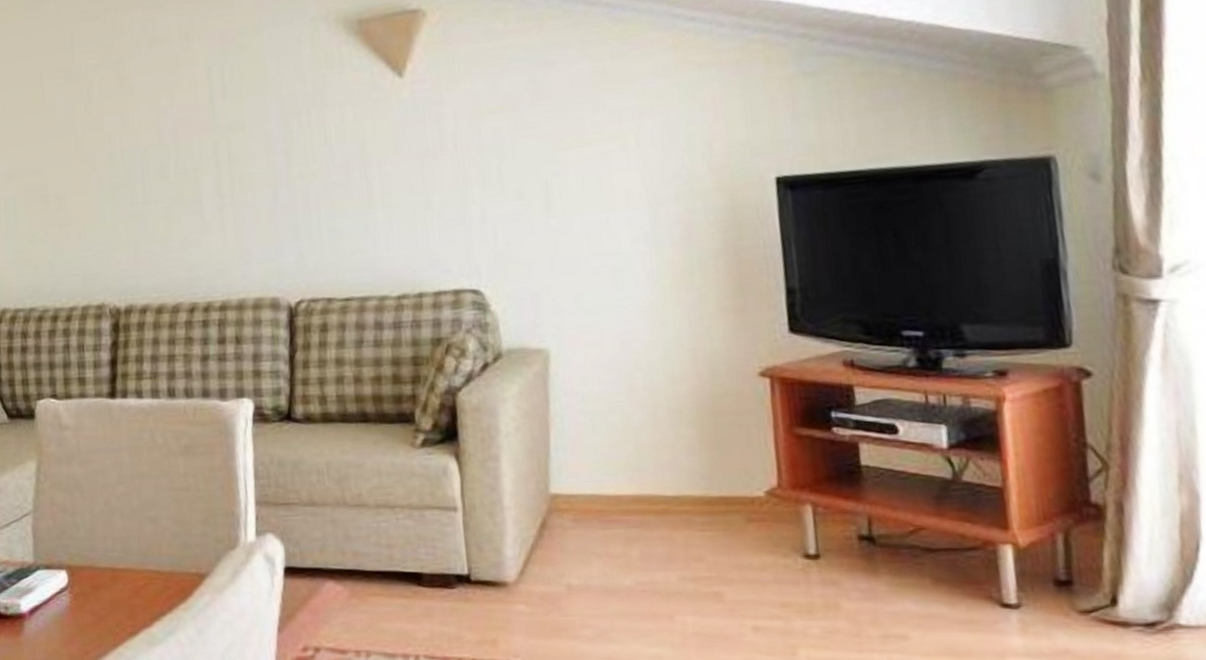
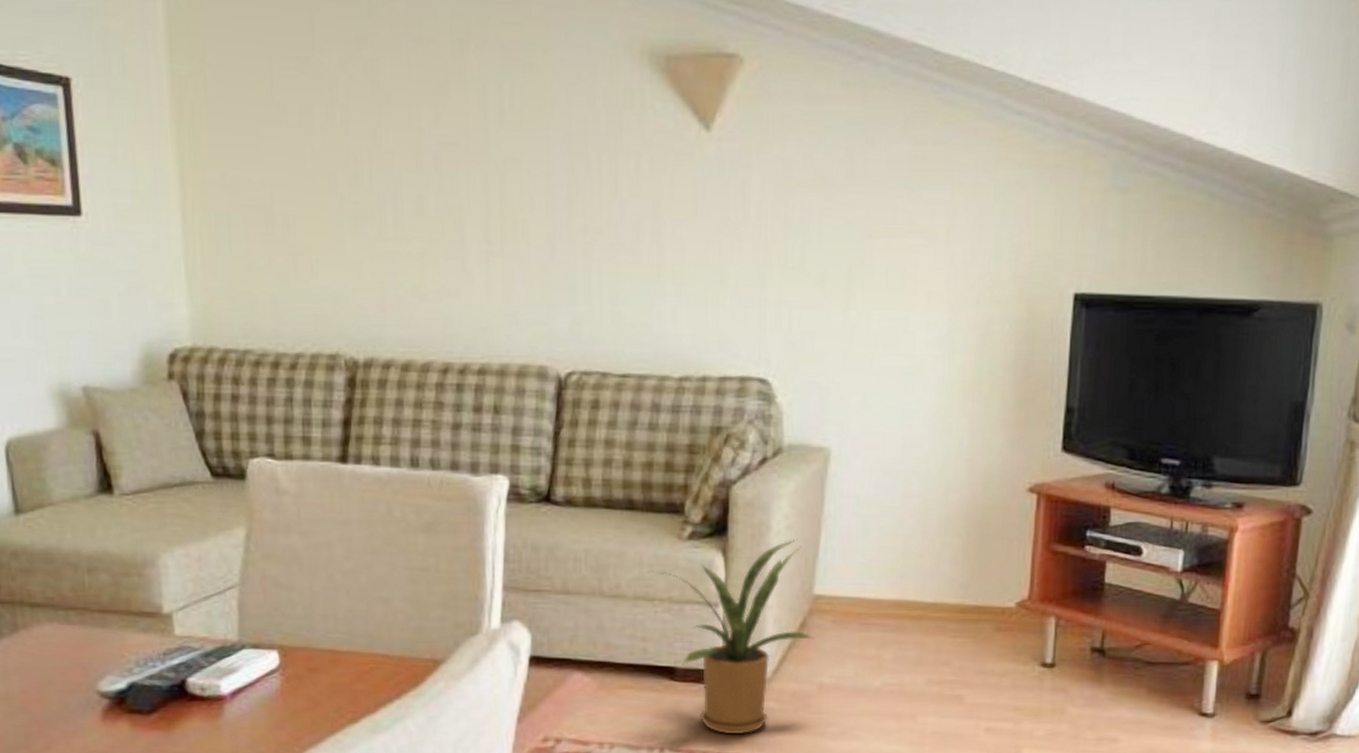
house plant: none [385,440,557,639] -> present [647,540,814,734]

